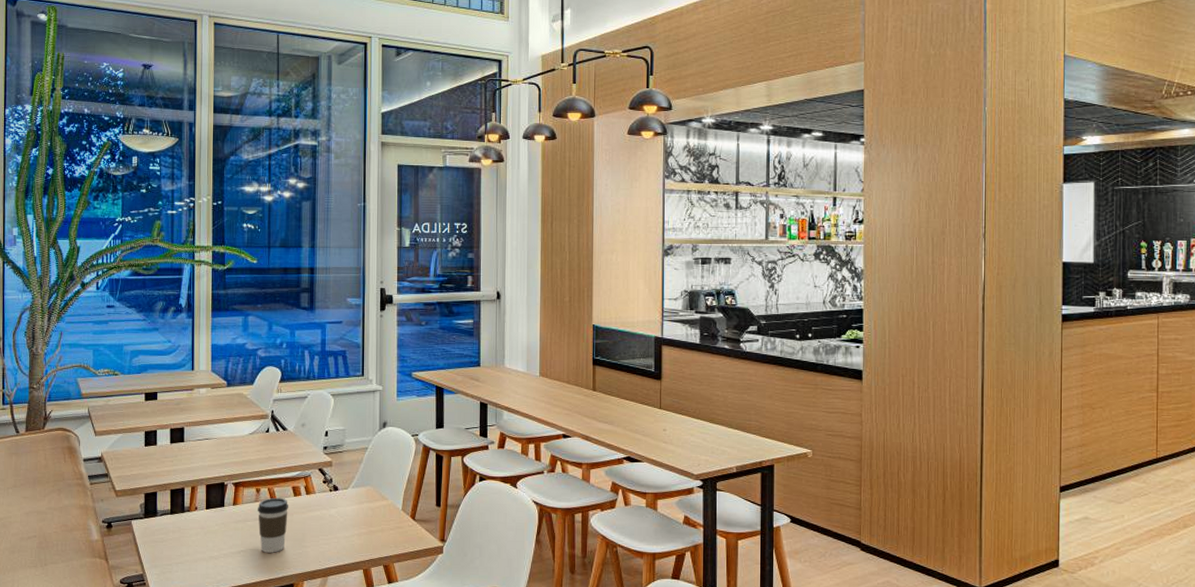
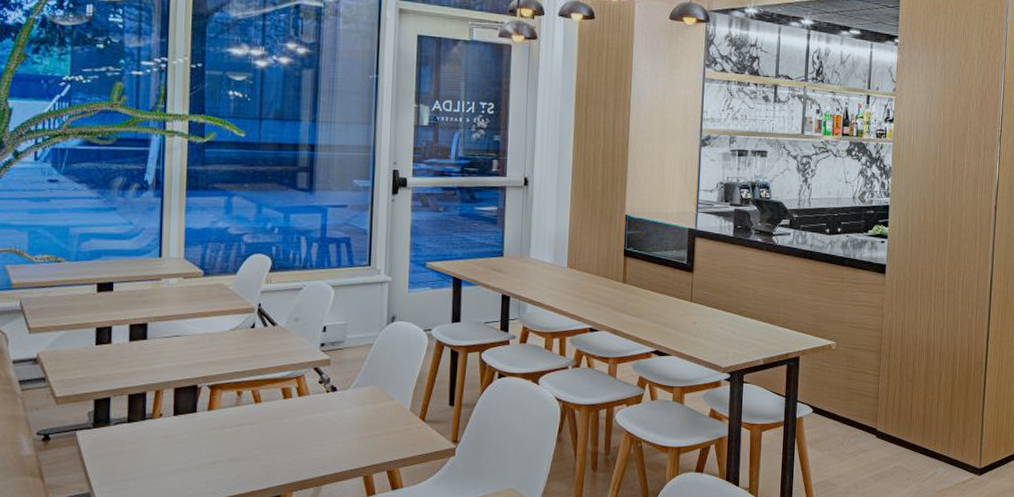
coffee cup: present [258,497,288,553] -> none [238,400,276,462]

